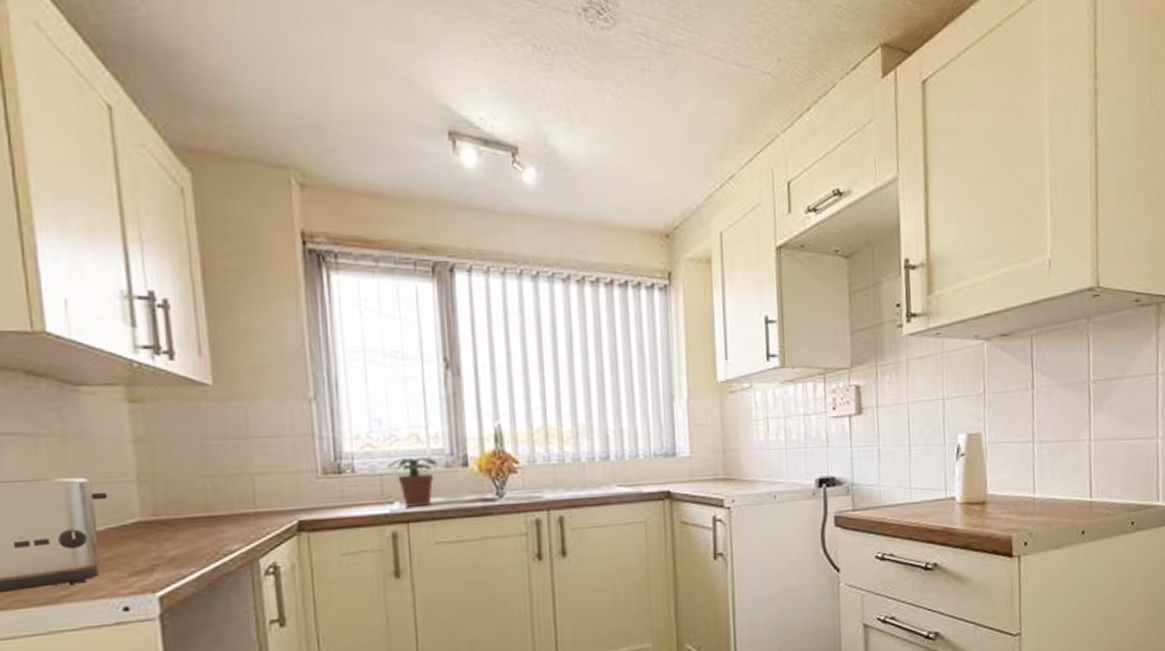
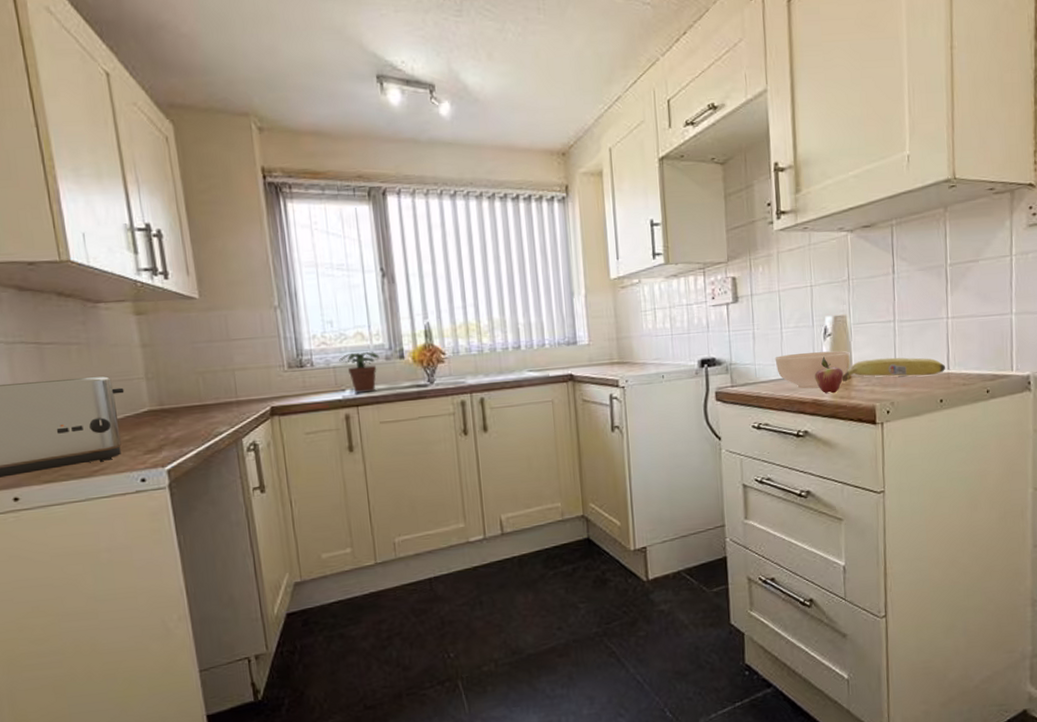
bowl: none [902,473,986,516] -> present [775,350,851,389]
fruit: none [945,479,978,521] -> present [814,356,844,394]
fruit: none [975,482,1087,509] -> present [842,357,945,382]

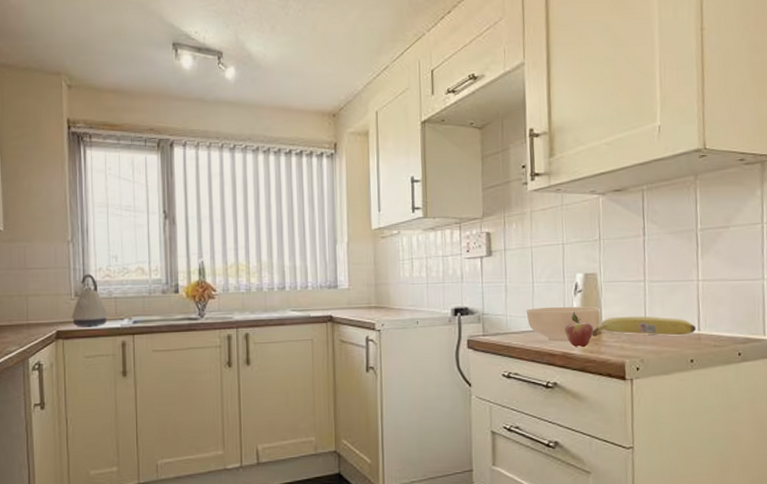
kettle: none [286,342,328,402] -> present [71,273,109,328]
potted plant: present [339,352,380,393] -> none [120,286,157,323]

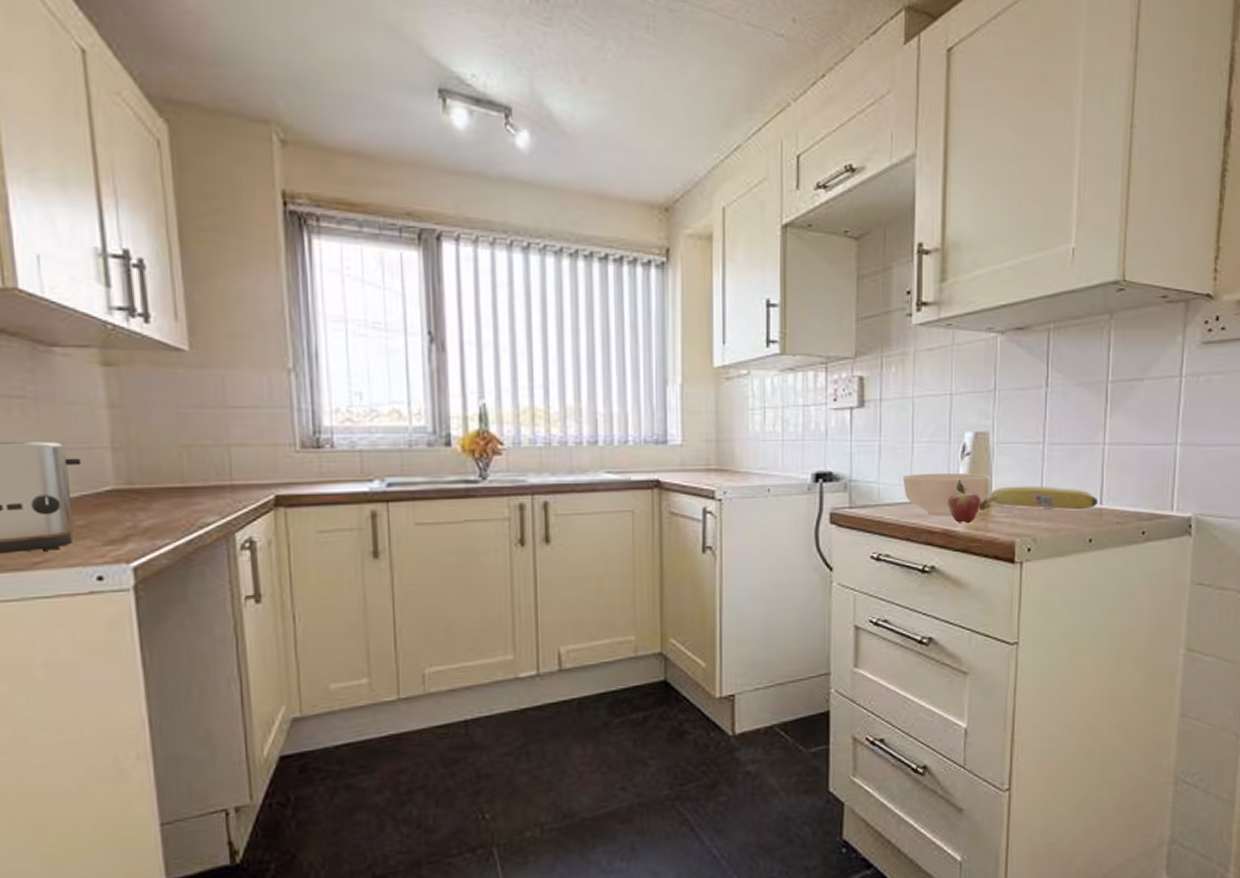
kettle: present [71,273,109,328] -> none [296,416,351,491]

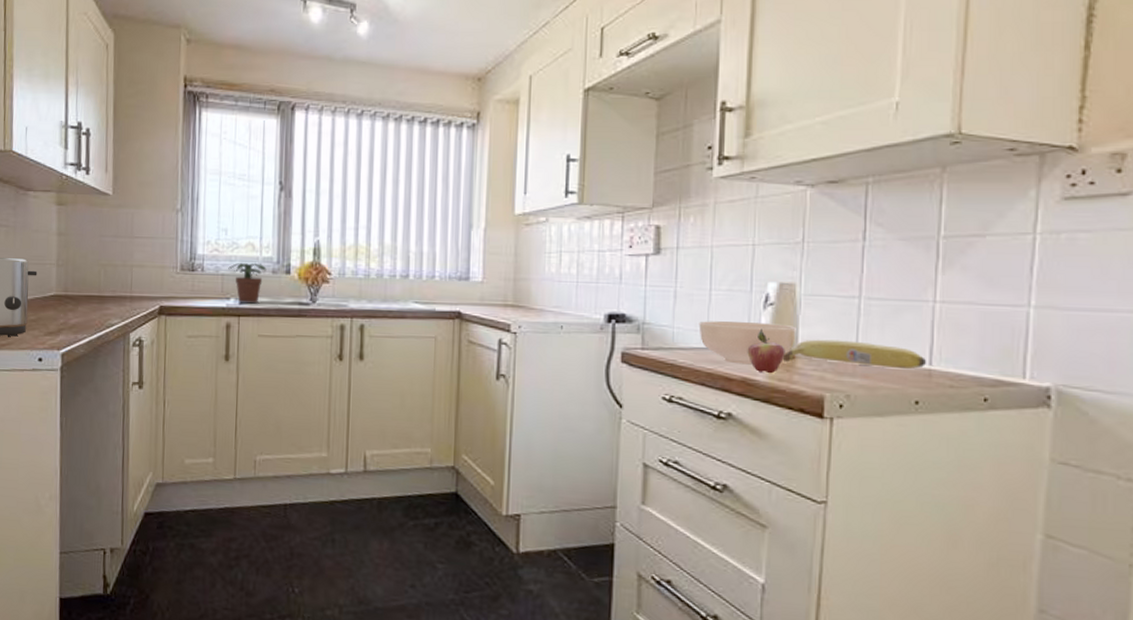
potted plant: none [368,435,420,485] -> present [228,263,267,304]

